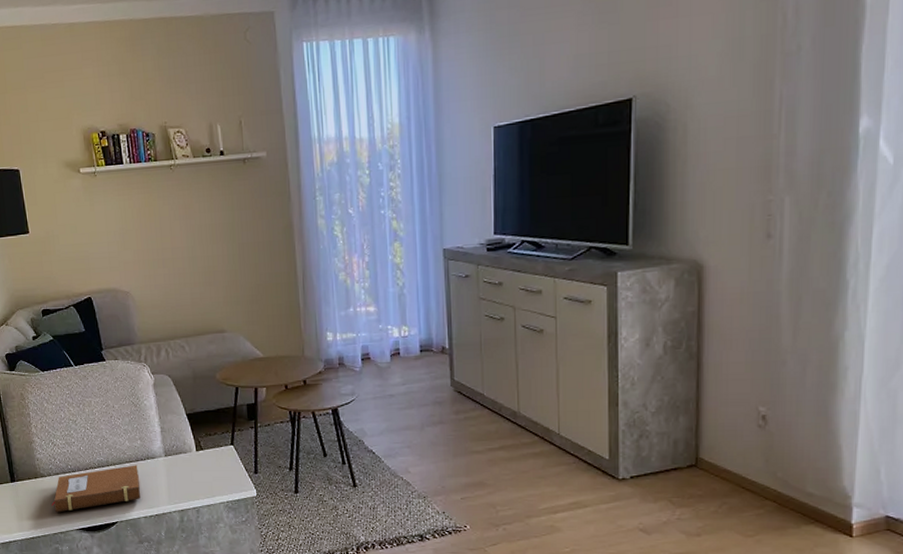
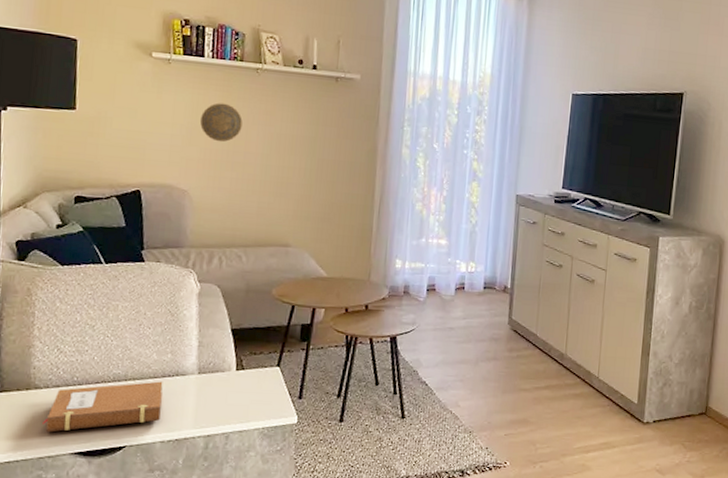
decorative plate: none [129,204,166,242] -> present [200,103,243,142]

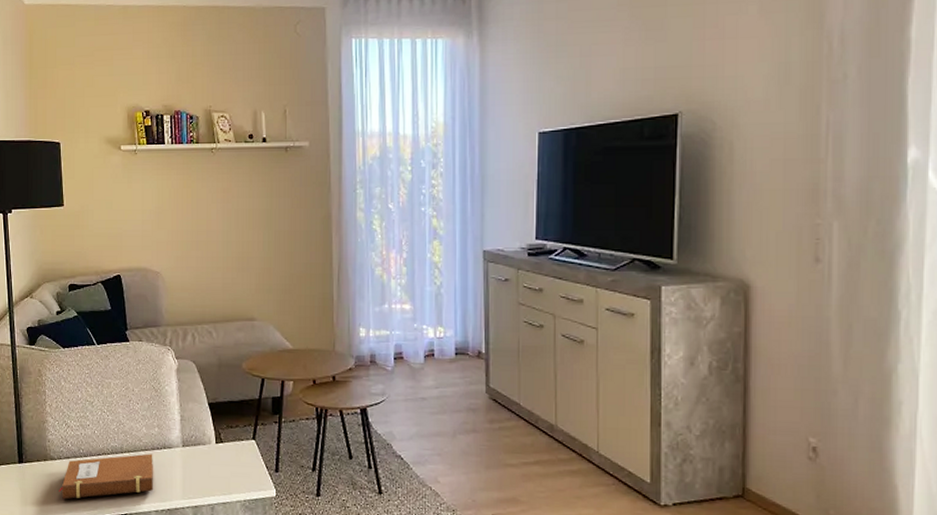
decorative plate: present [200,103,243,142] -> none [166,186,203,223]

